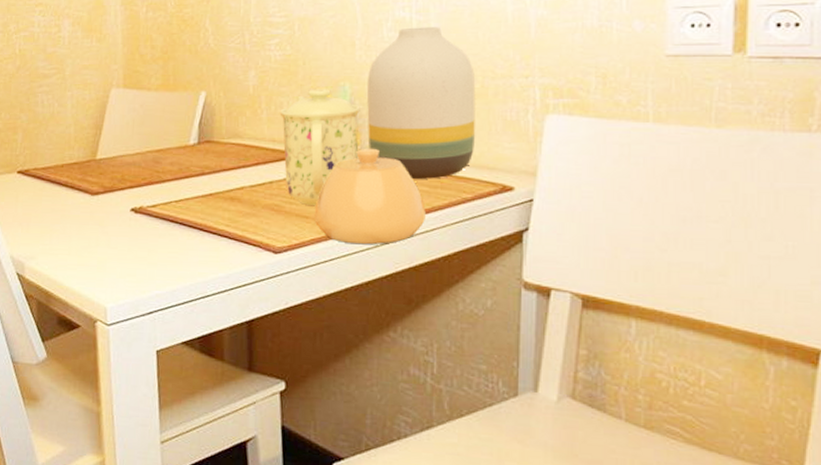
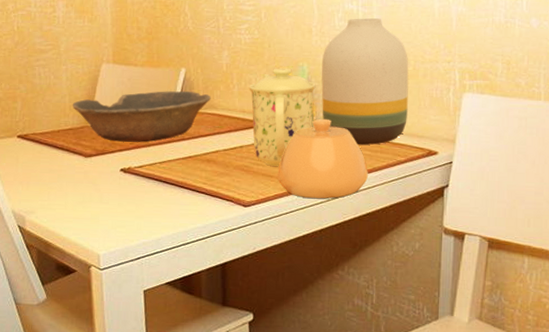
bowl: none [77,118,236,178] -> present [72,91,211,142]

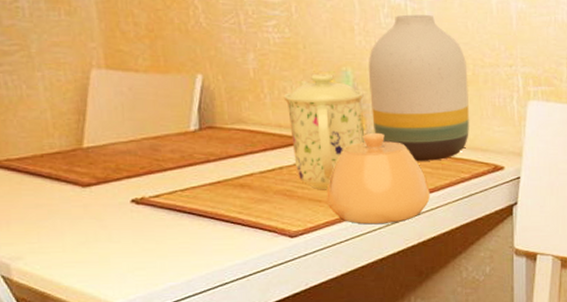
bowl: present [72,91,211,142] -> none [56,103,239,166]

